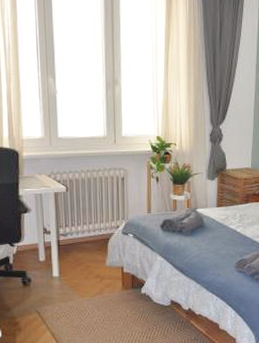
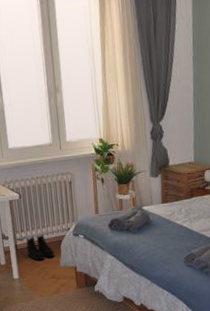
boots: none [70,231,100,259] -> present [26,235,54,261]

